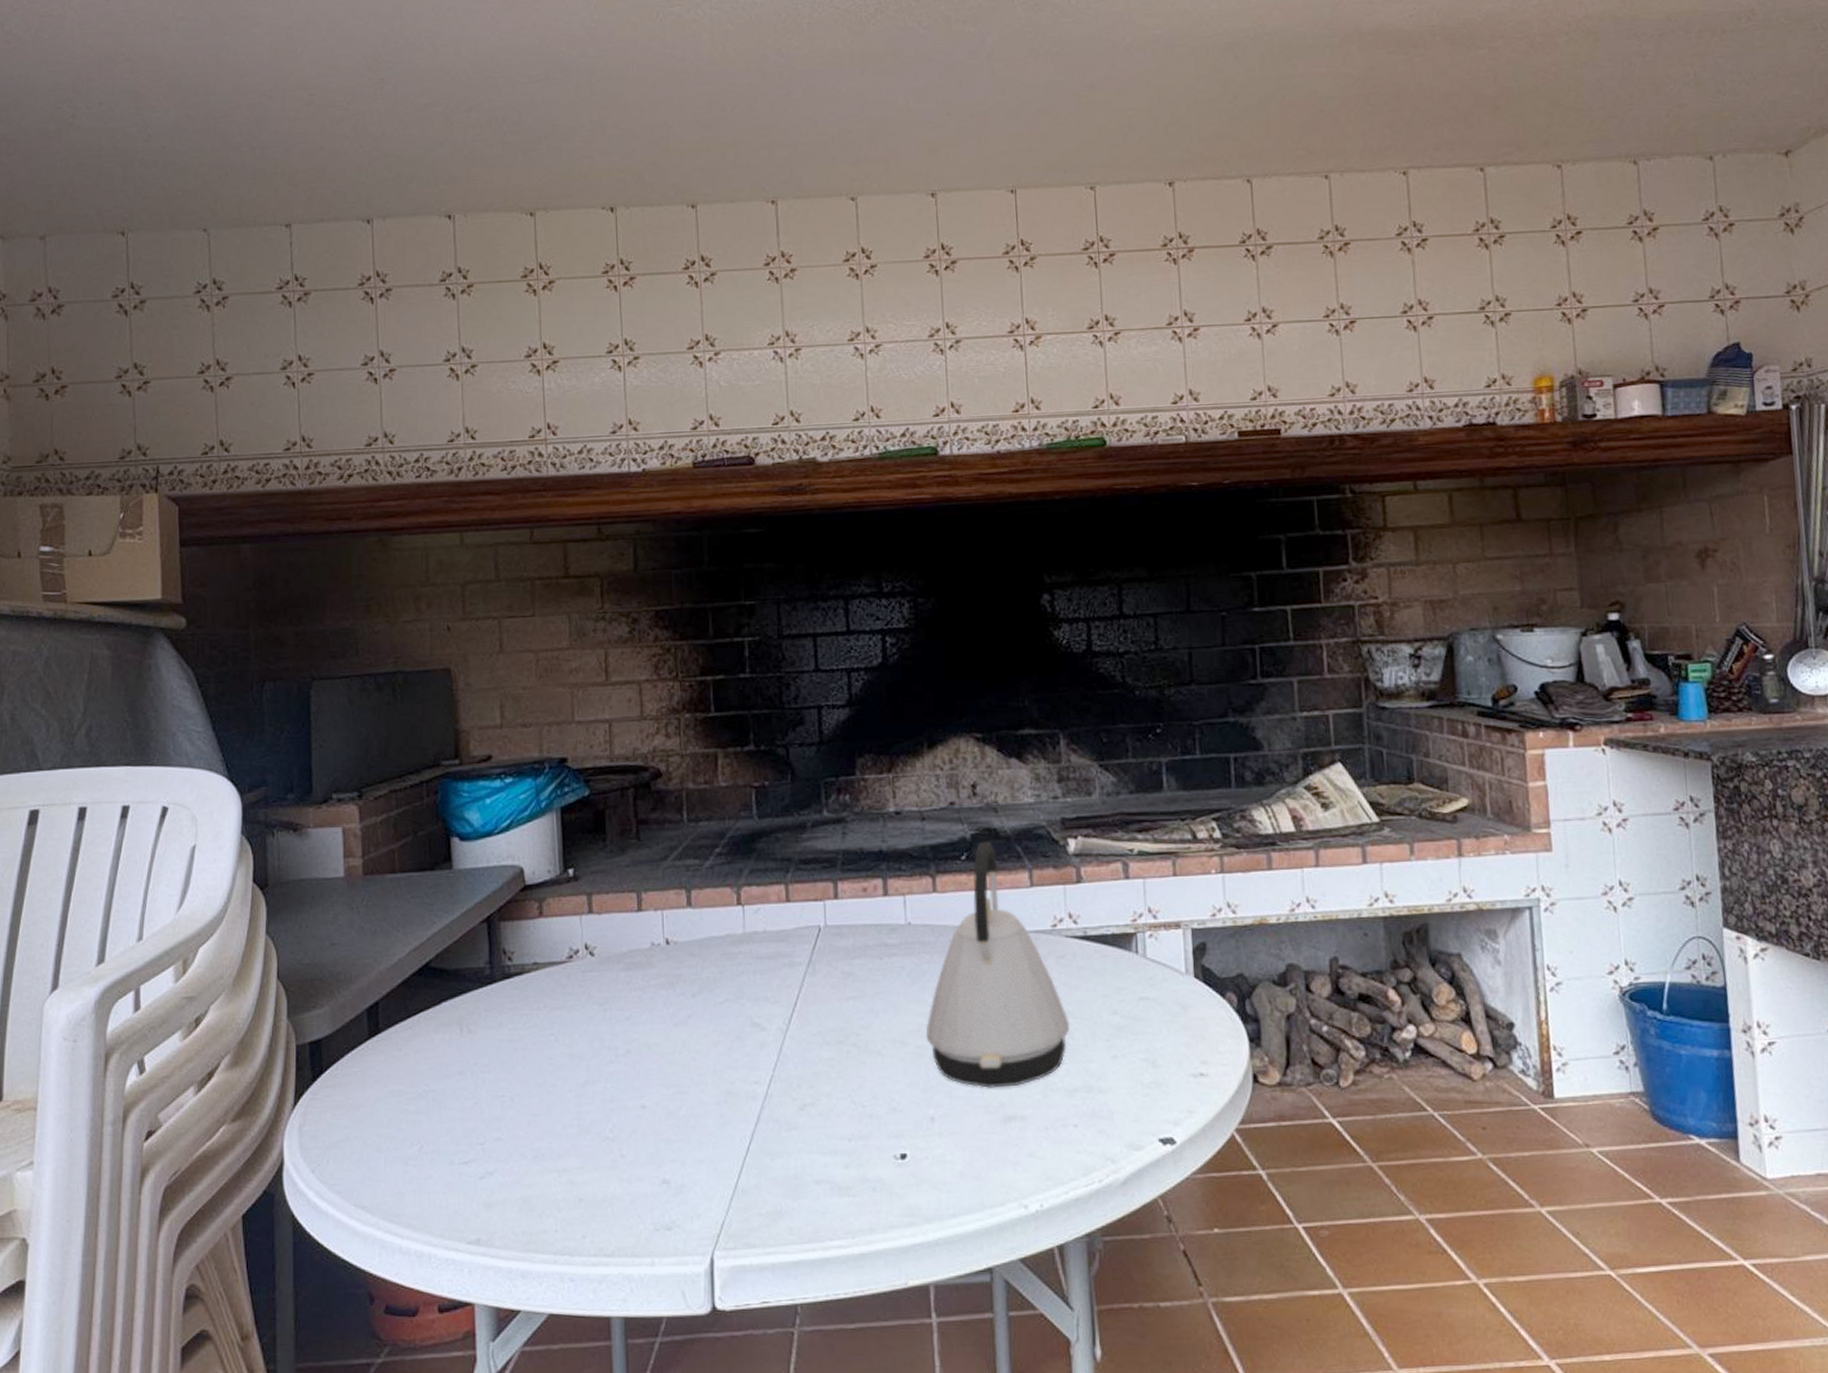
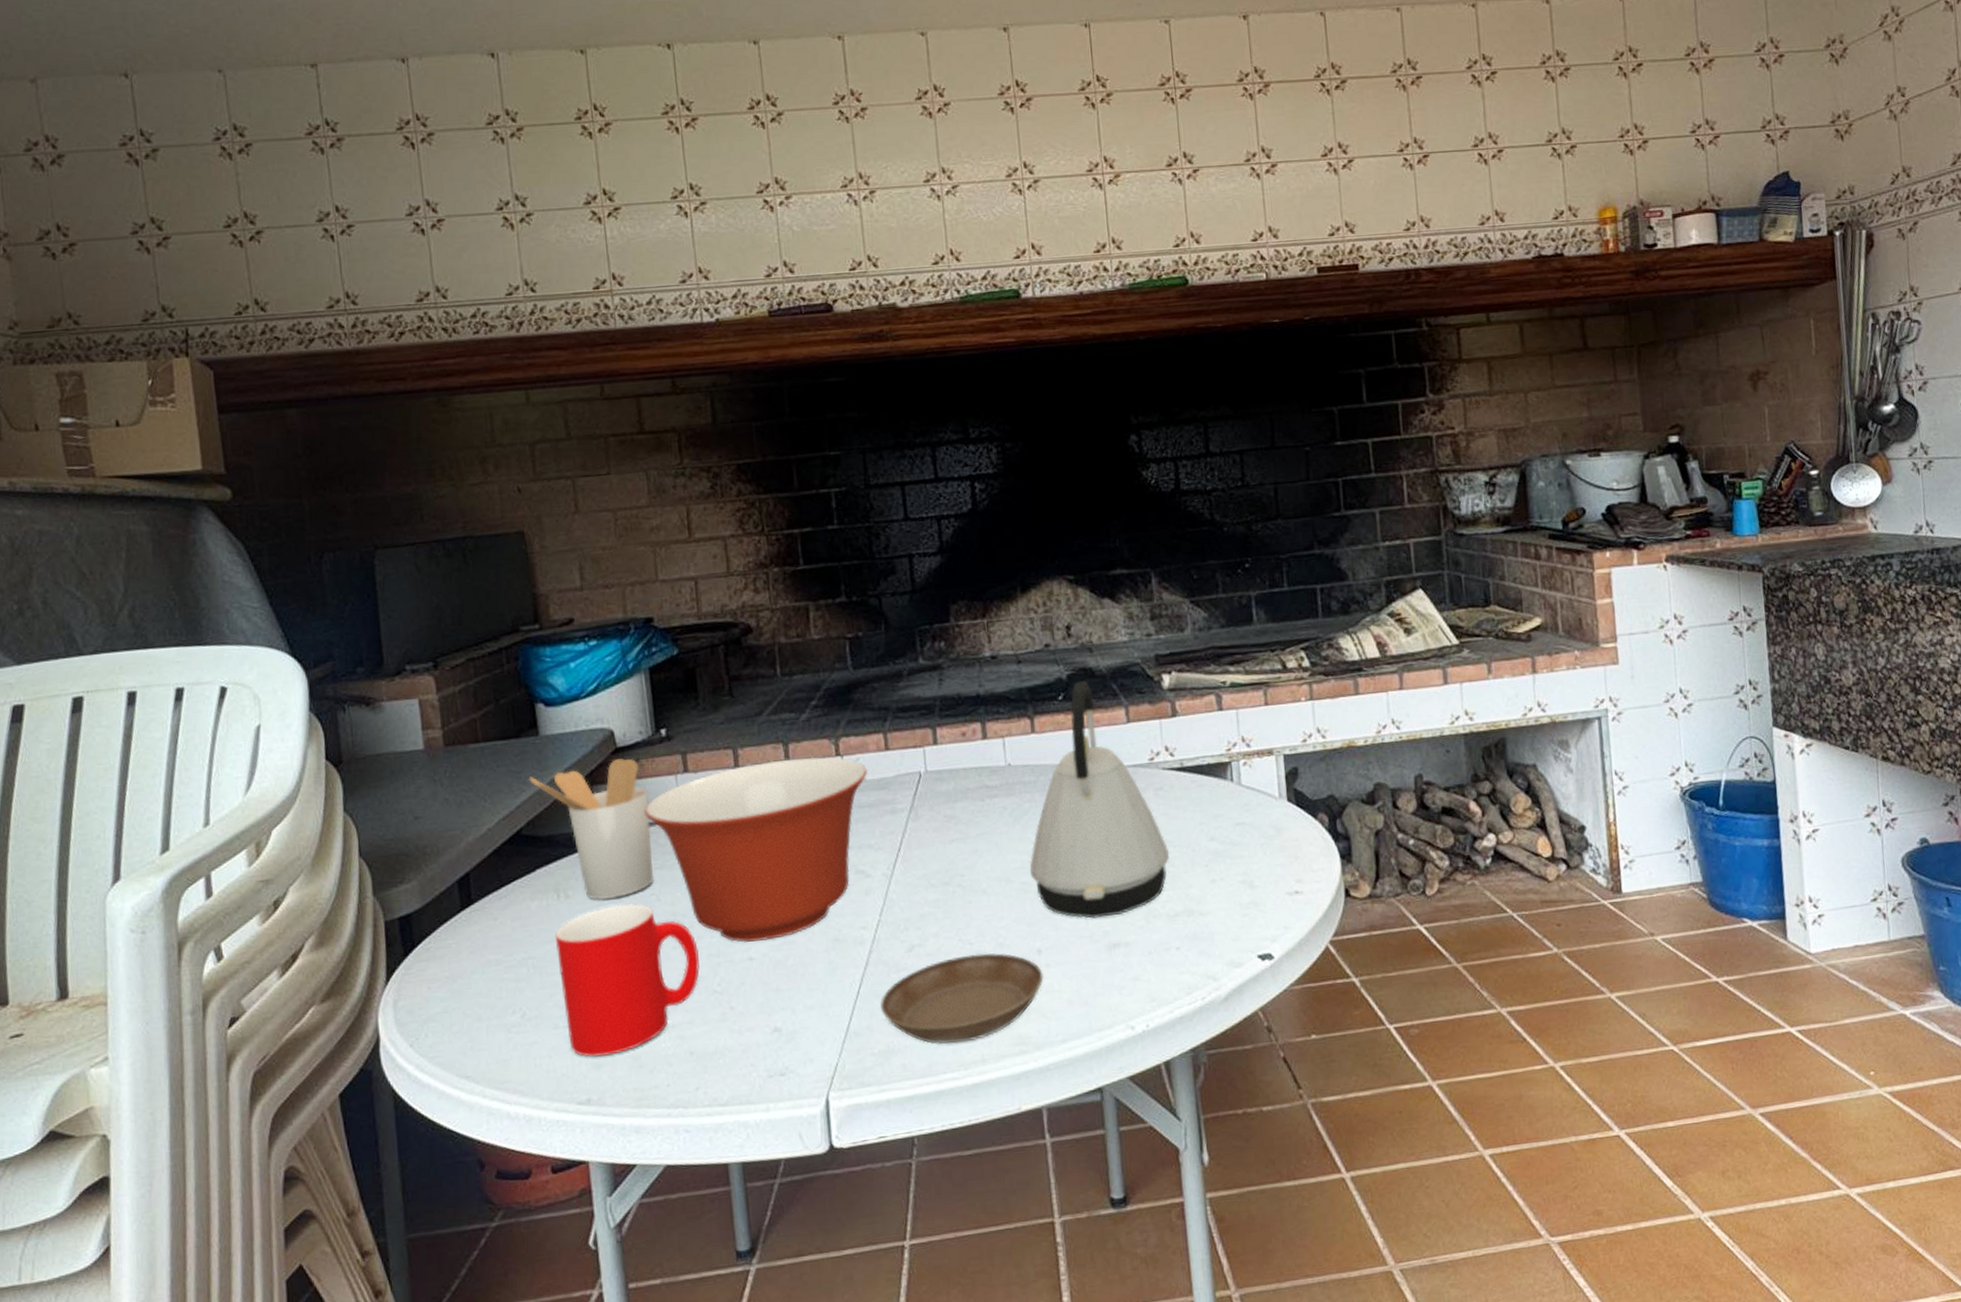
utensil holder: none [440,896,554,1038] -> present [528,759,653,901]
cup: none [456,1042,593,1196] -> present [555,903,700,1057]
mixing bowl: none [548,904,768,1089] -> present [644,756,868,942]
saucer: none [769,1117,936,1210] -> present [879,952,1044,1045]

